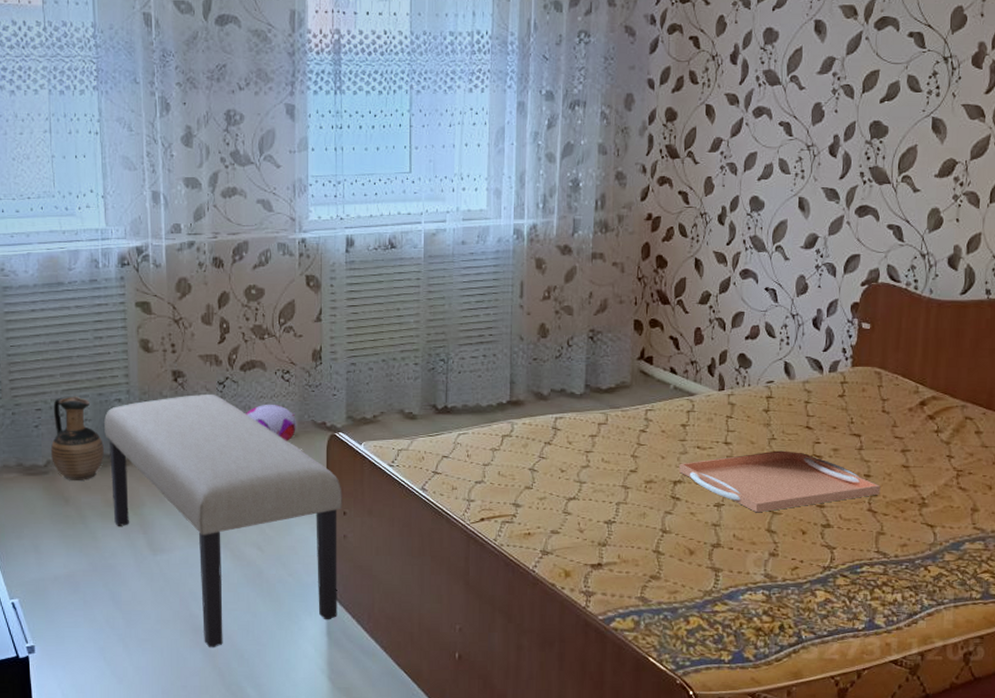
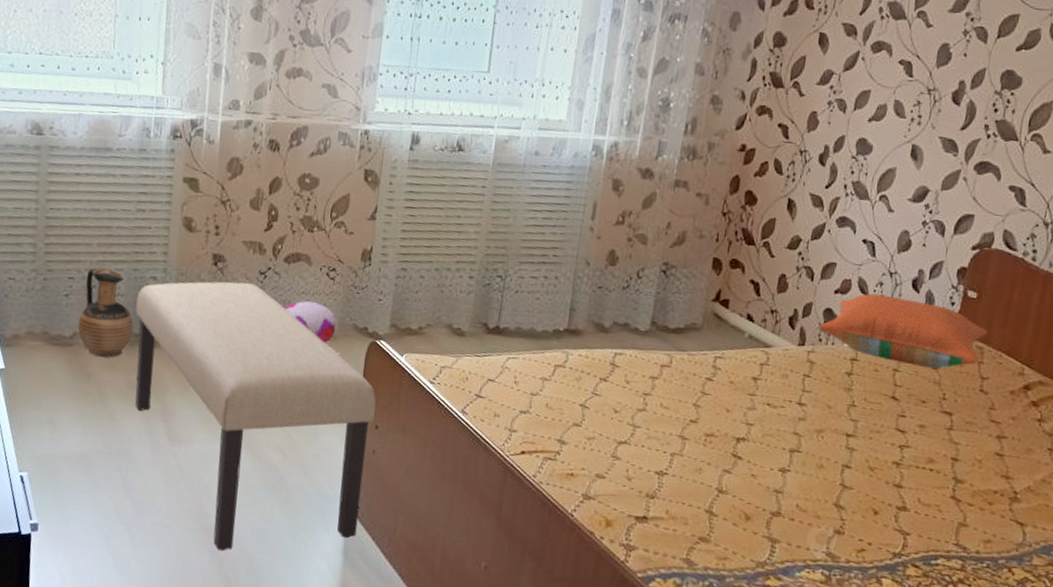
serving tray: present [679,450,881,513] -> none [744,419,969,485]
pillow: none [734,335,884,396] -> present [817,293,988,369]

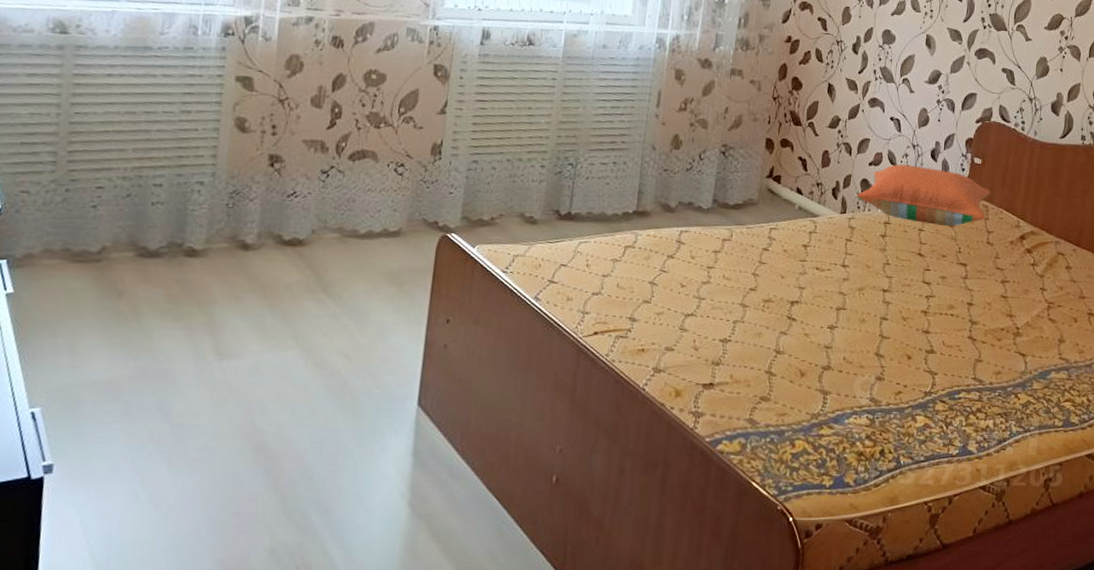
ceramic jug: present [77,268,134,358] -> none [107,175,176,272]
bench: present [135,281,377,552] -> none [176,182,448,469]
plush toy: present [285,300,338,343] -> none [349,198,406,240]

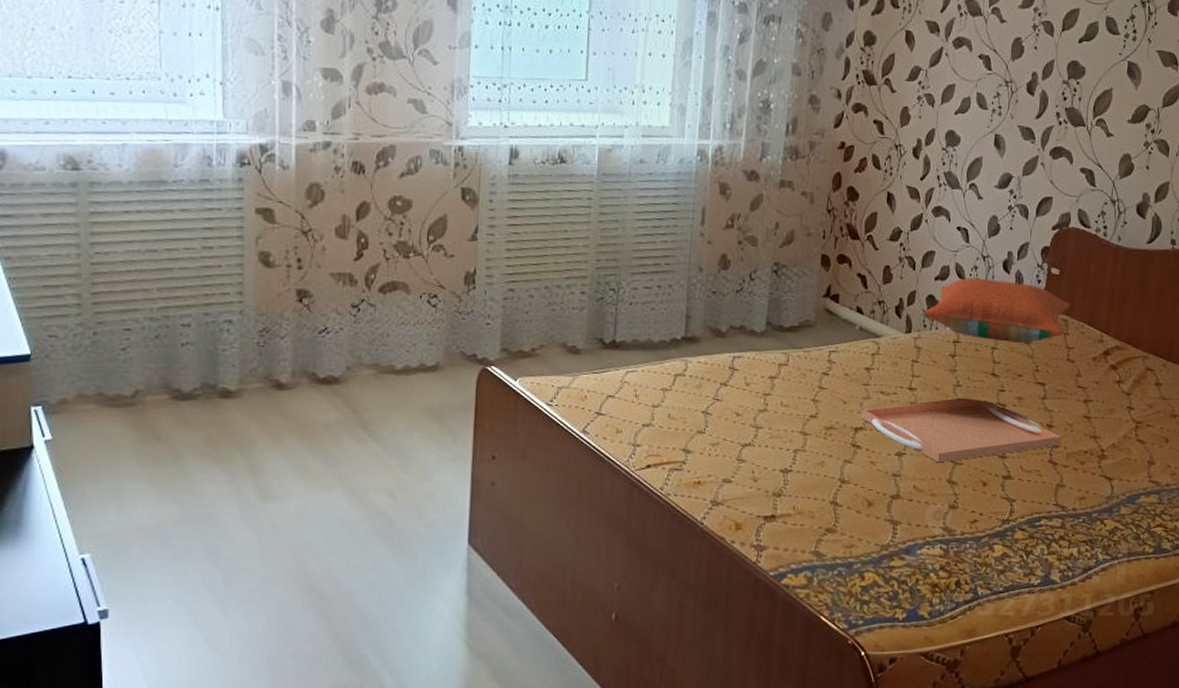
serving tray: none [797,275,981,337] -> present [861,398,1062,463]

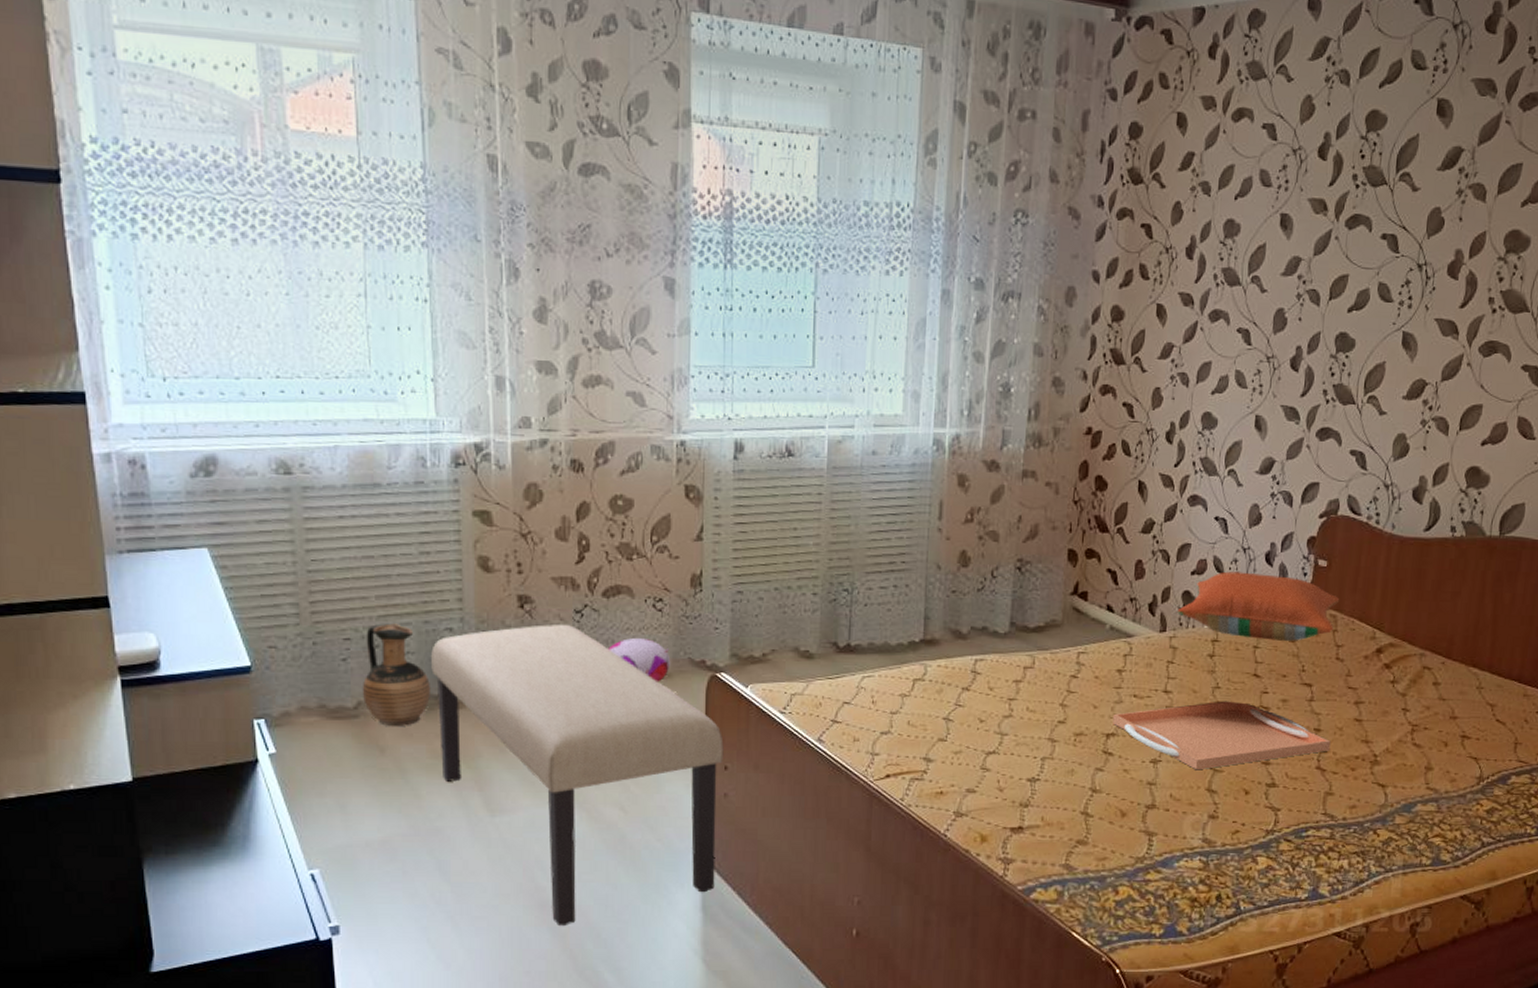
ceramic jug: none [140,315,208,416] -> present [362,623,430,727]
bench: none [210,317,492,611] -> present [431,623,724,927]
plush toy: none [383,331,443,375] -> present [608,637,671,682]

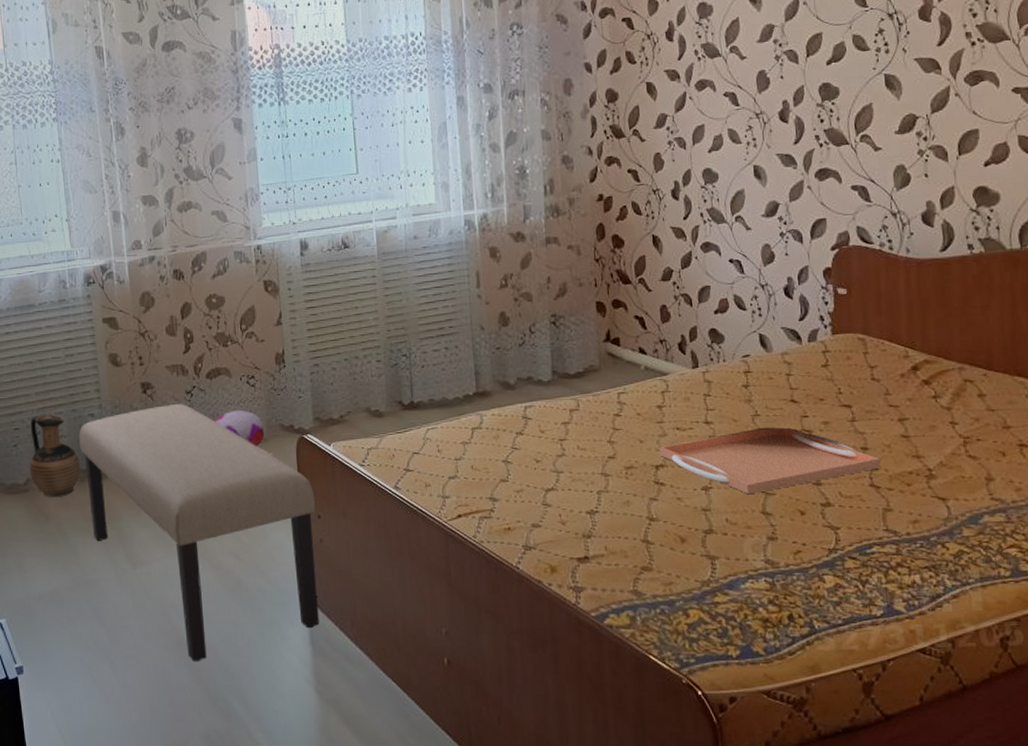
pillow: present [1177,571,1340,641] -> none [706,306,866,367]

